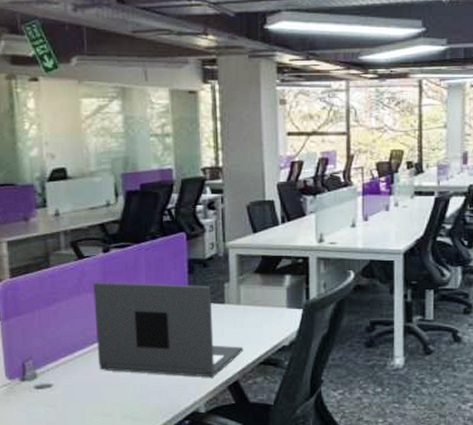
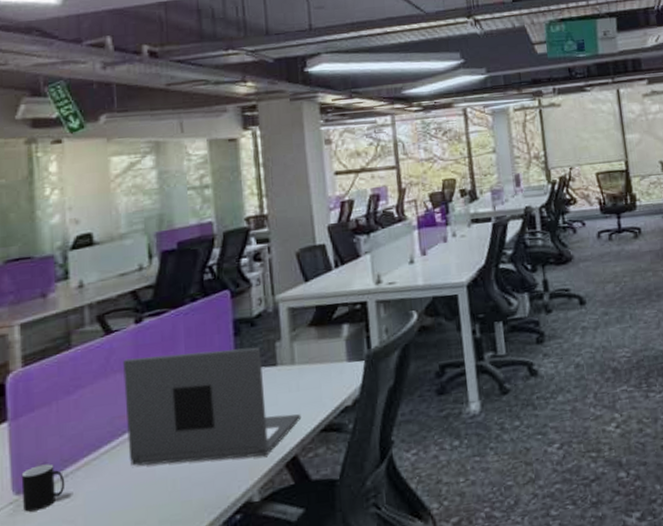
cup: none [12,359,47,394] -> present [21,463,65,512]

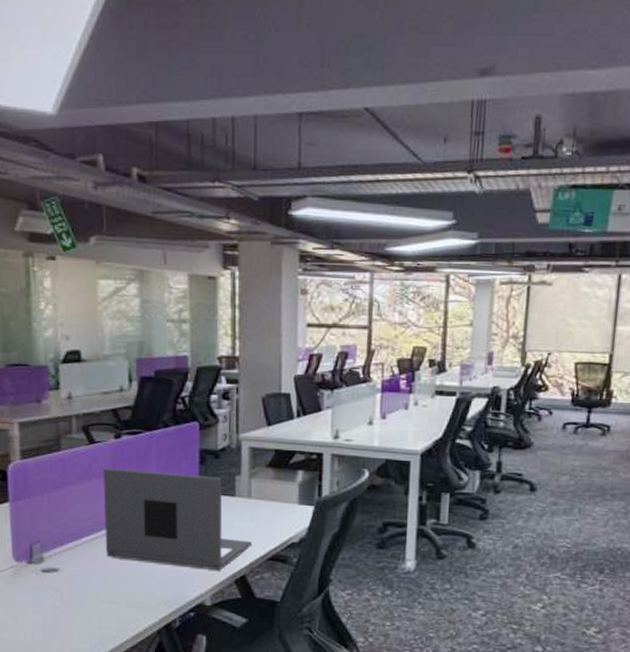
cup: present [21,463,65,512] -> none [20,542,54,577]

